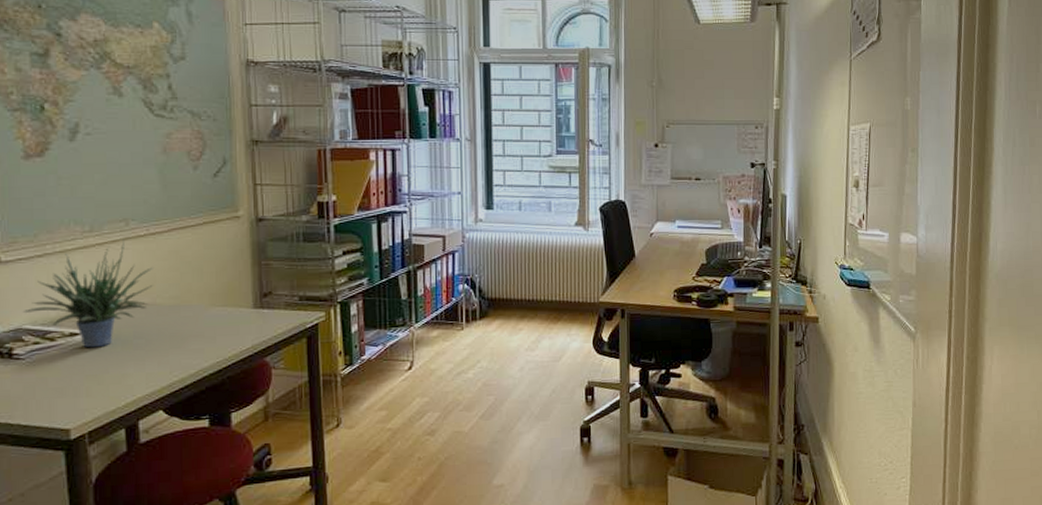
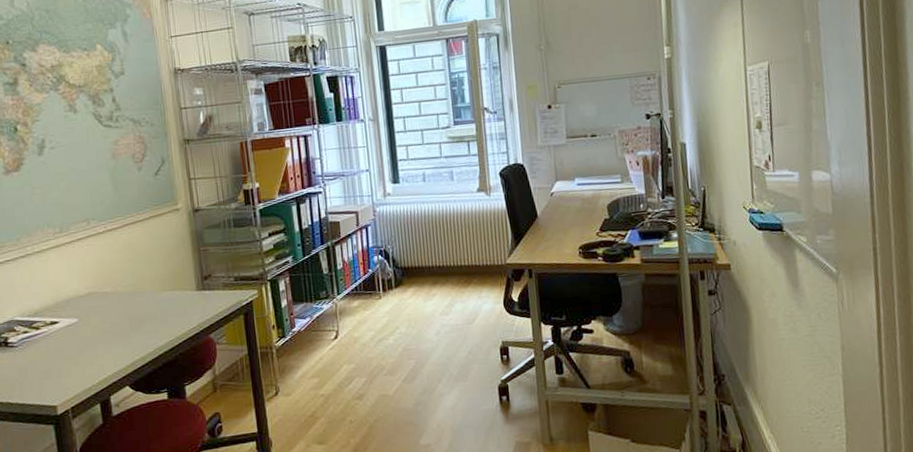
potted plant: present [24,239,153,348] -> none [14,237,113,334]

